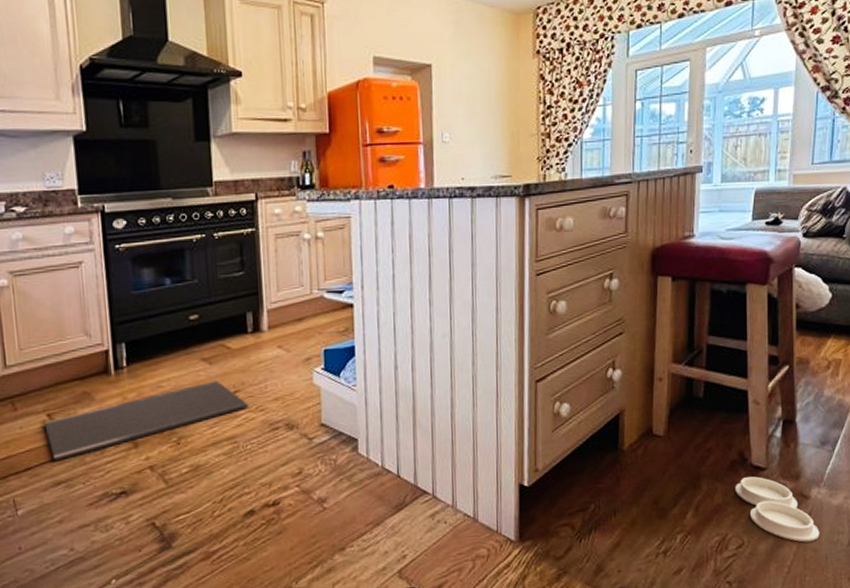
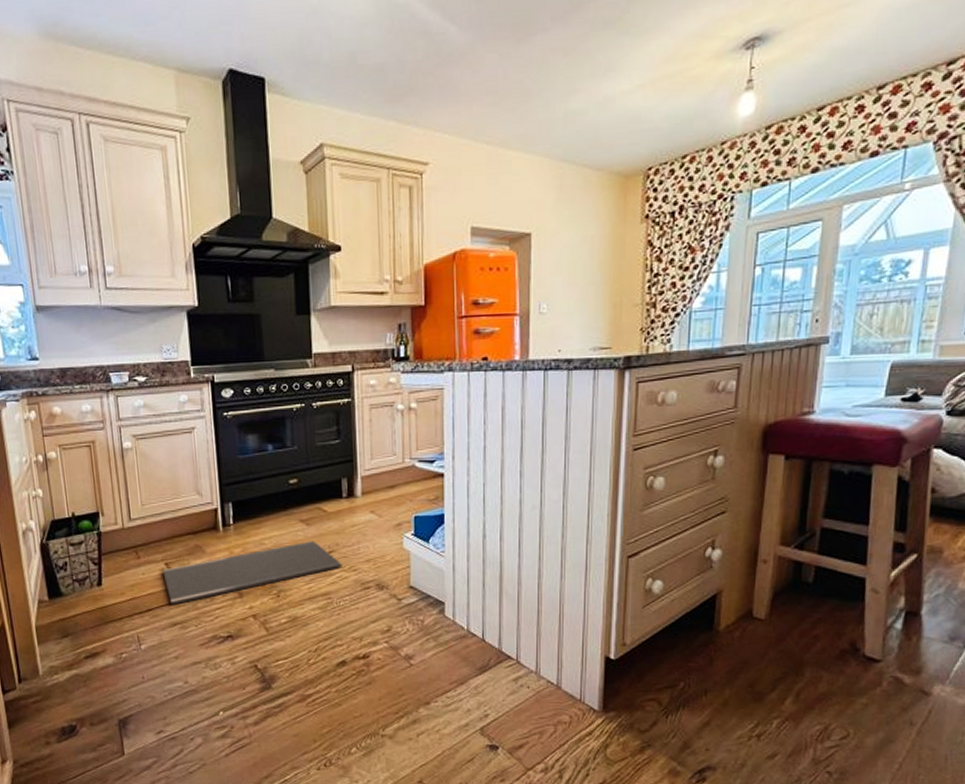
pet bowl: present [735,476,820,542] -> none [843,668,940,740]

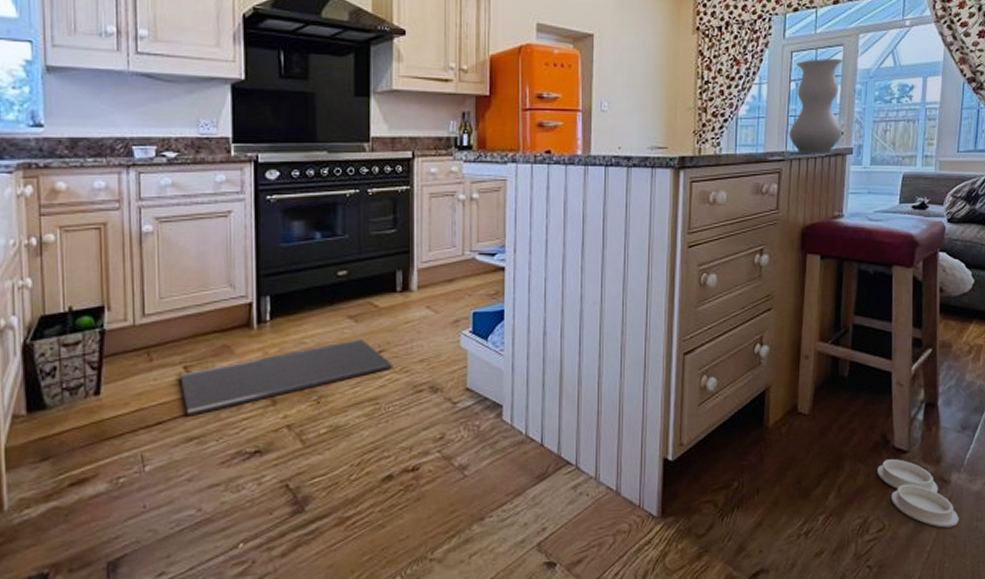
vase: none [751,236,821,345] -> present [788,59,843,153]
pet bowl: none [843,668,940,740] -> present [877,459,959,528]

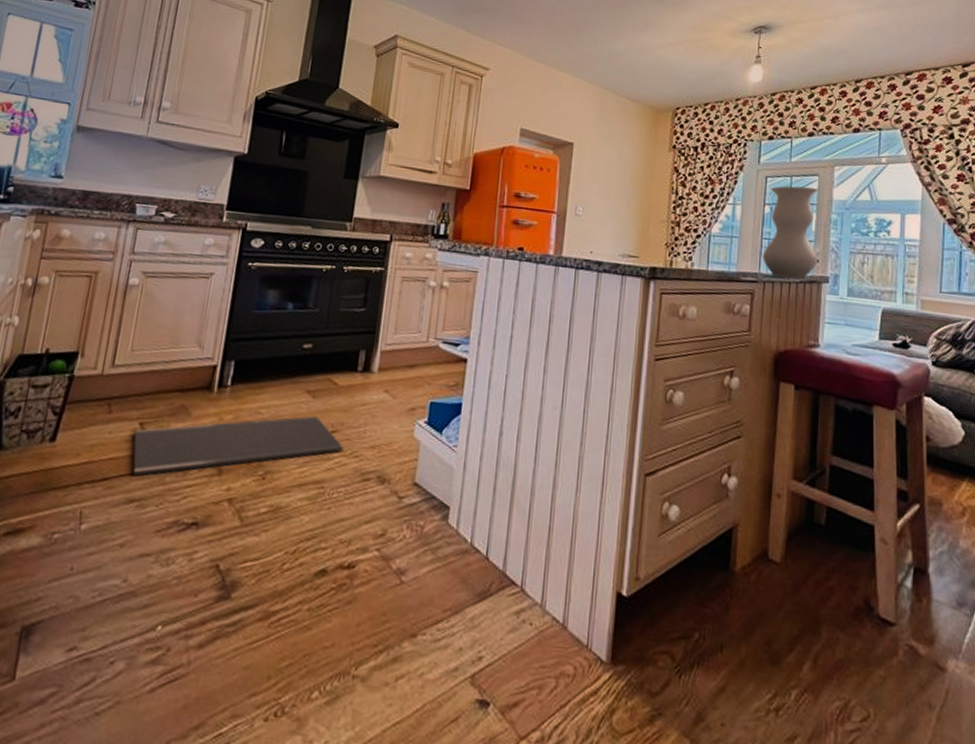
pet bowl: present [877,459,959,528] -> none [860,631,959,729]

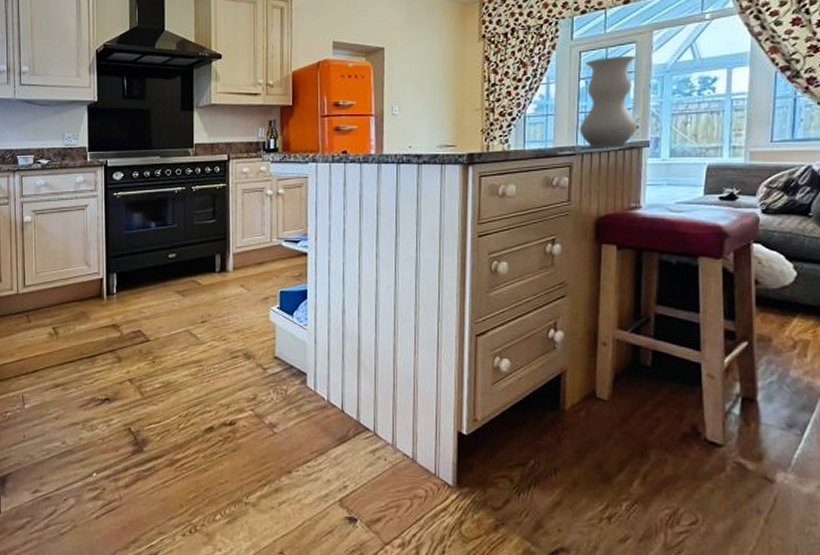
door mat: present [133,416,344,477] -> none [50,311,214,367]

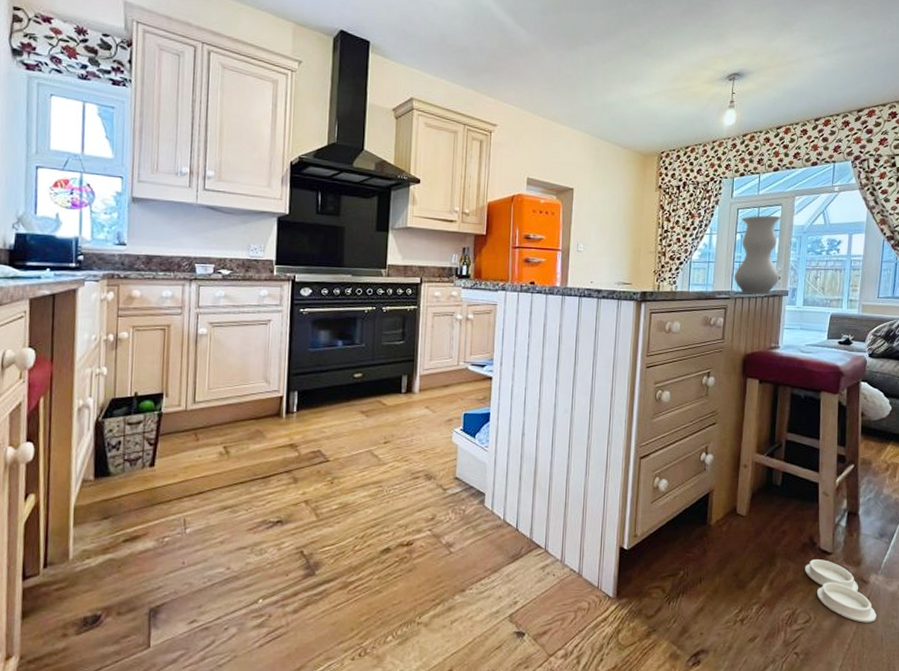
pet bowl: none [687,452,788,529] -> present [805,559,877,623]

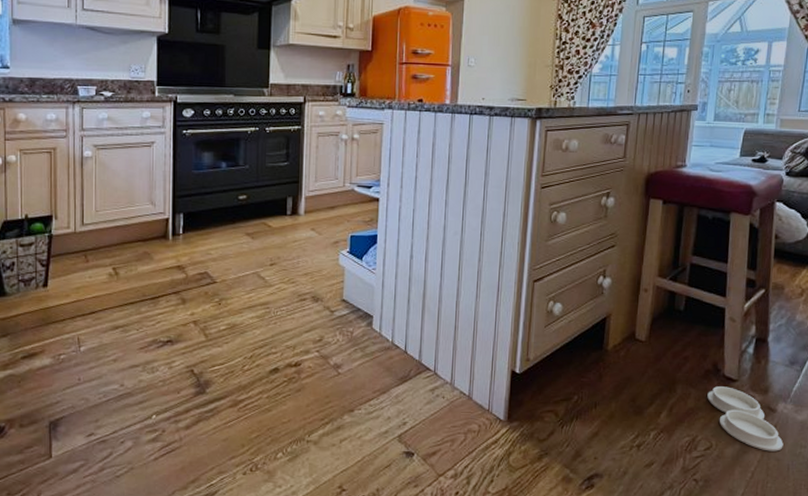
vase: present [734,215,781,294] -> none [638,23,692,109]

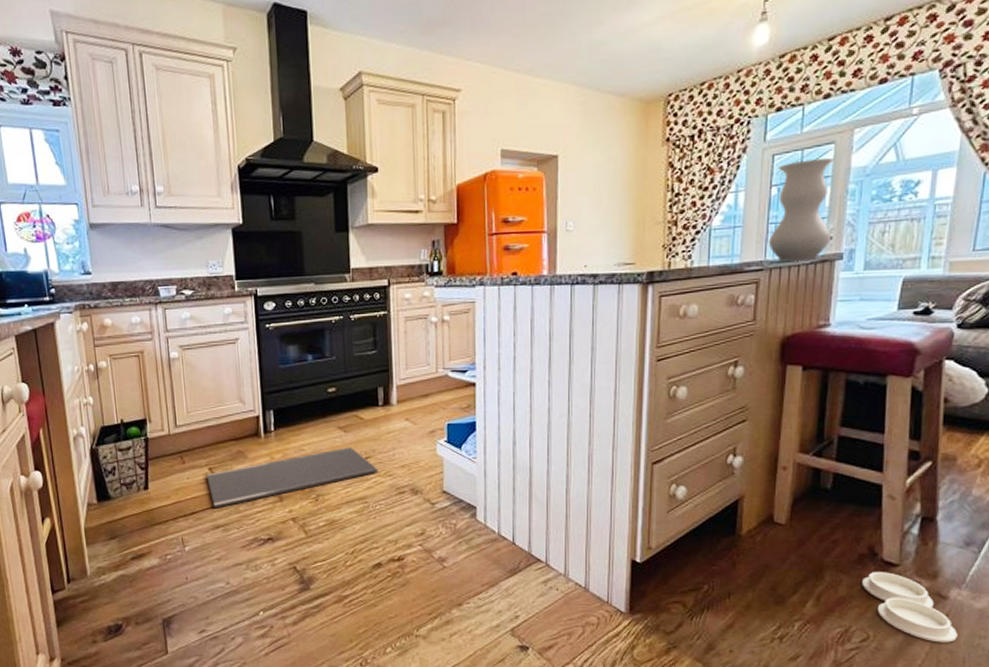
door mat: none [110,253,282,309] -> present [206,447,379,509]
vase: none [638,23,692,109] -> present [768,158,834,261]

